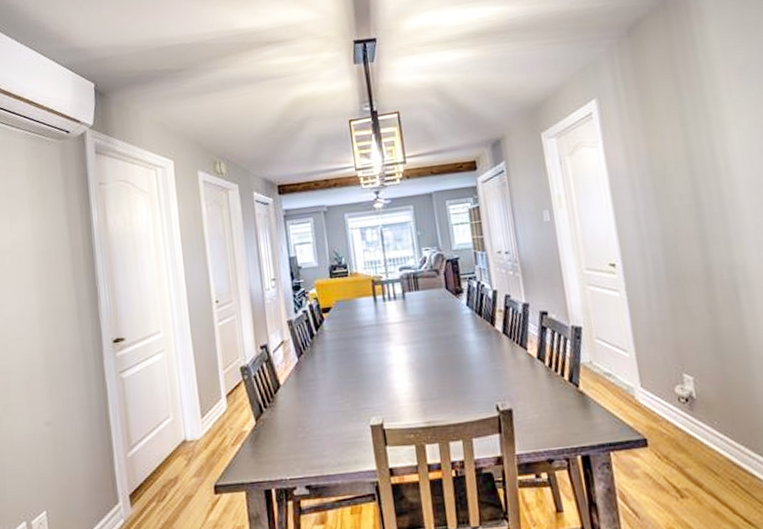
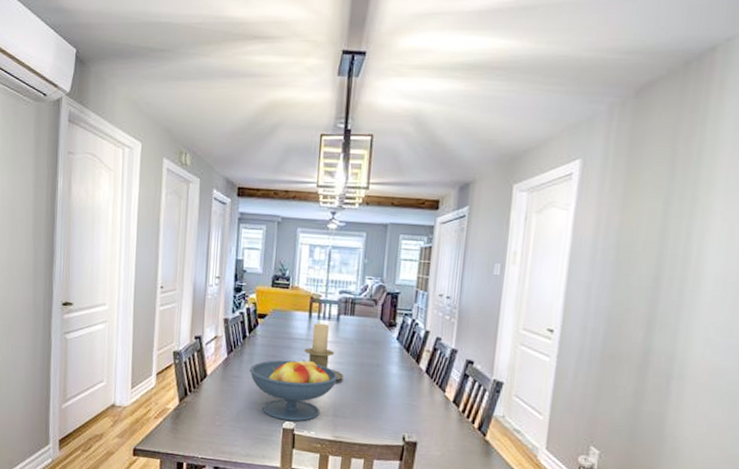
fruit bowl: none [323,346,418,417] -> present [249,359,339,422]
candle holder: none [376,304,422,362] -> present [304,323,343,381]

